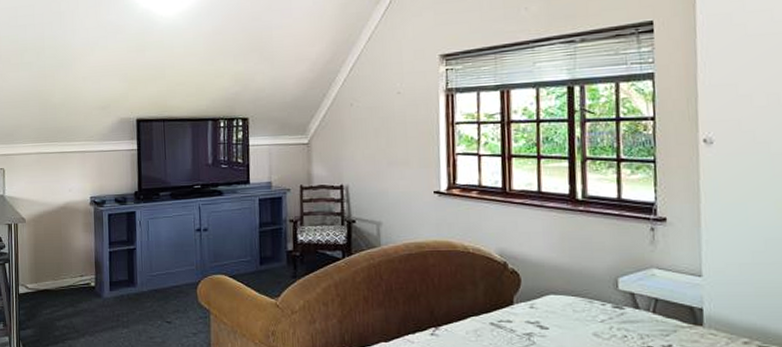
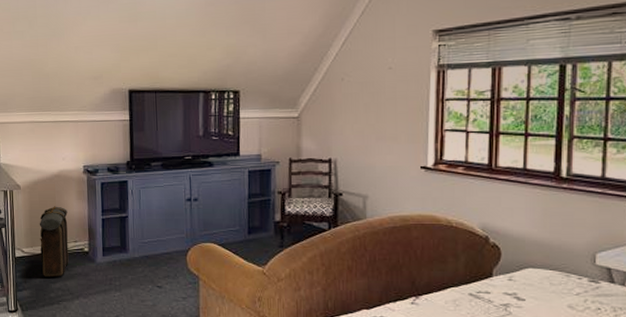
backpack: none [44,239,75,315] -> present [39,206,69,278]

